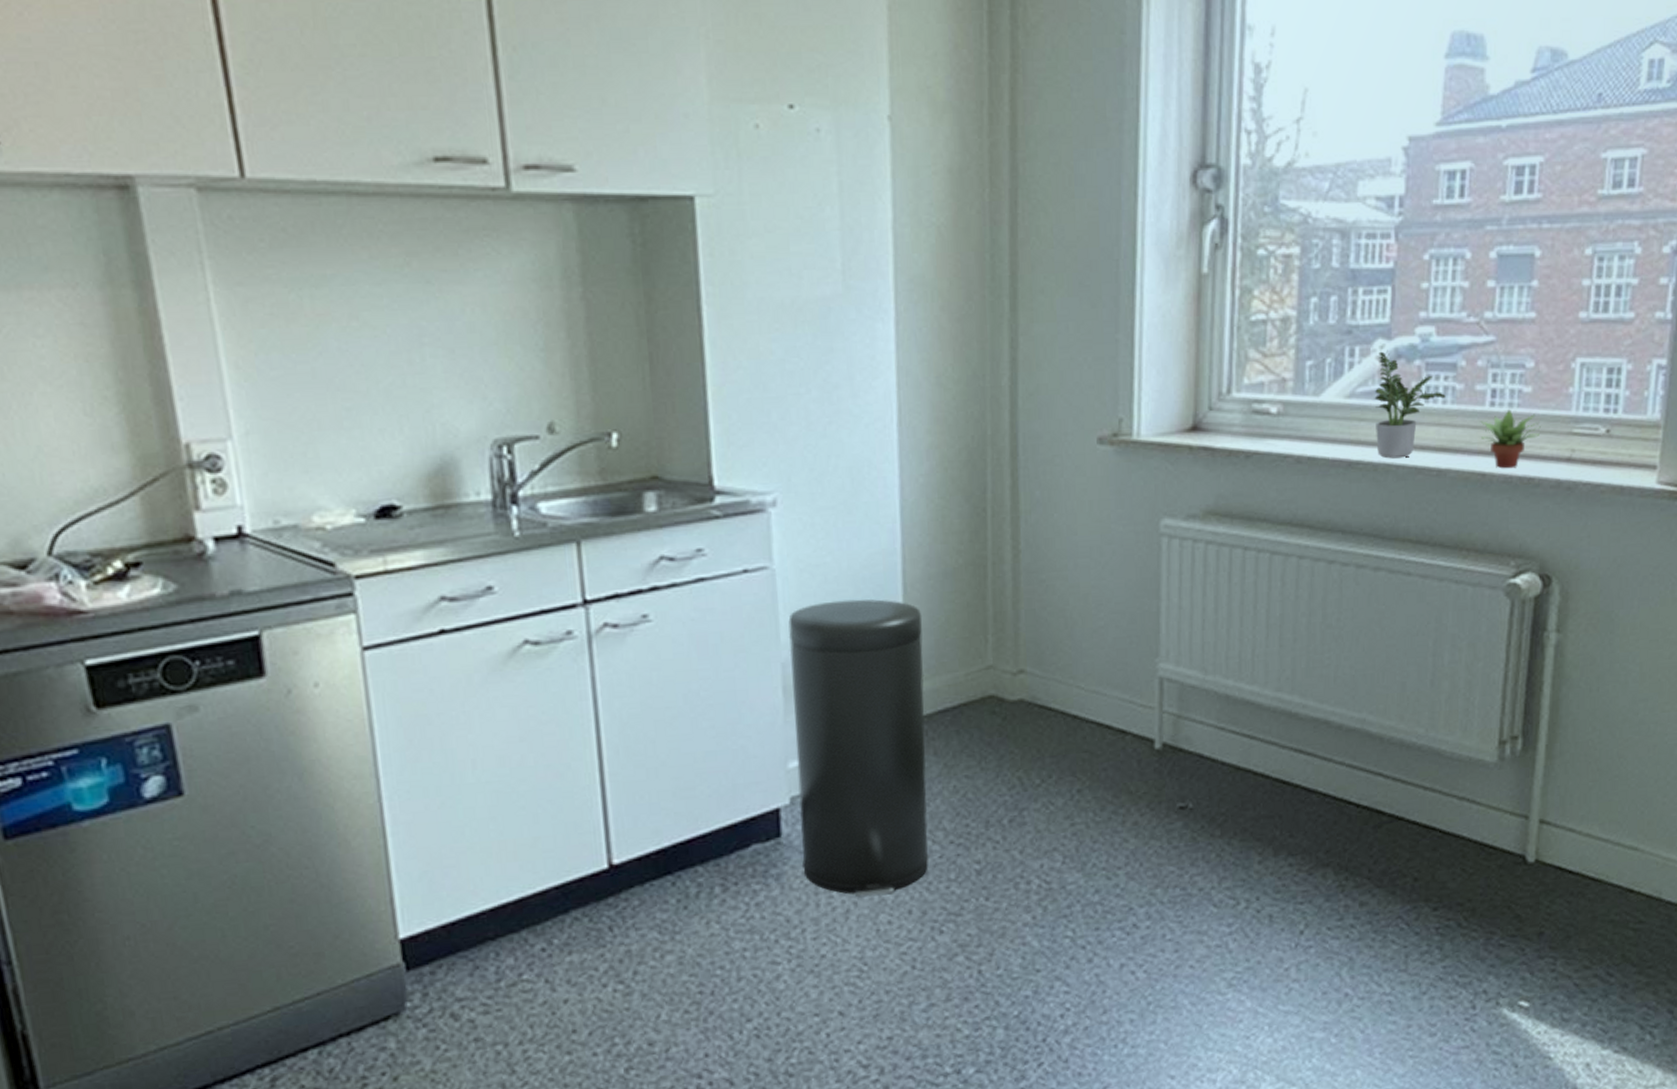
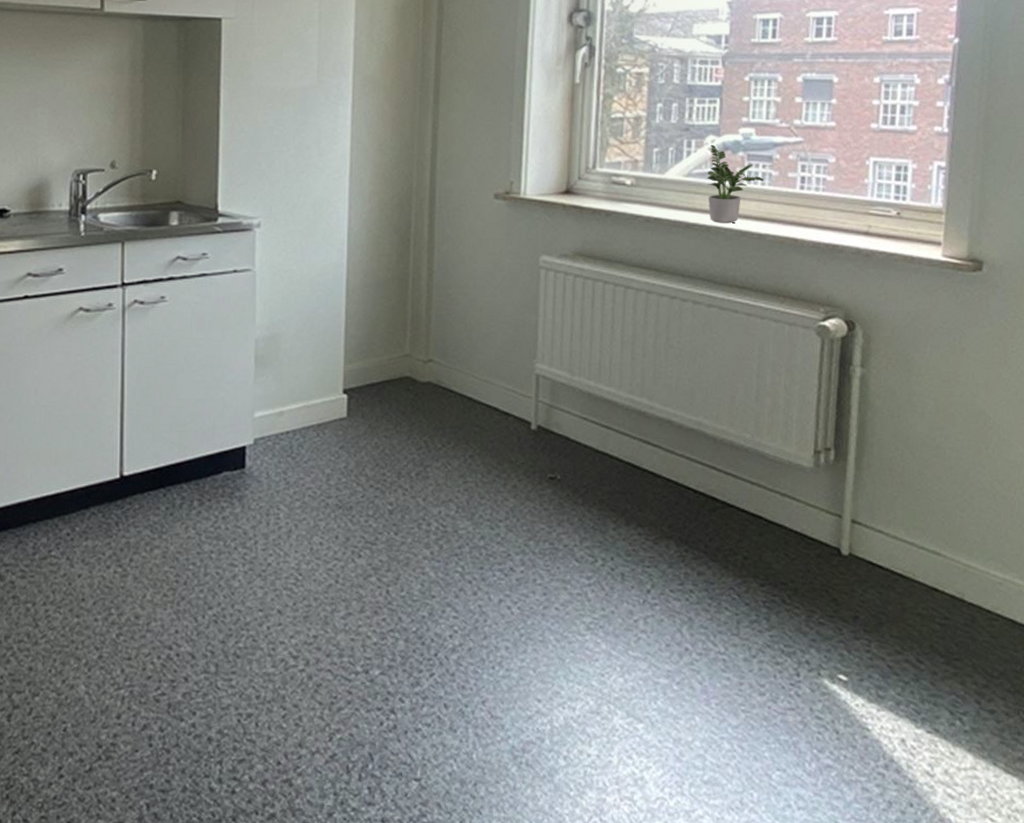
pedal bin: present [788,599,929,898] -> none [259,297,358,522]
succulent plant: present [1480,409,1541,470] -> none [792,192,842,238]

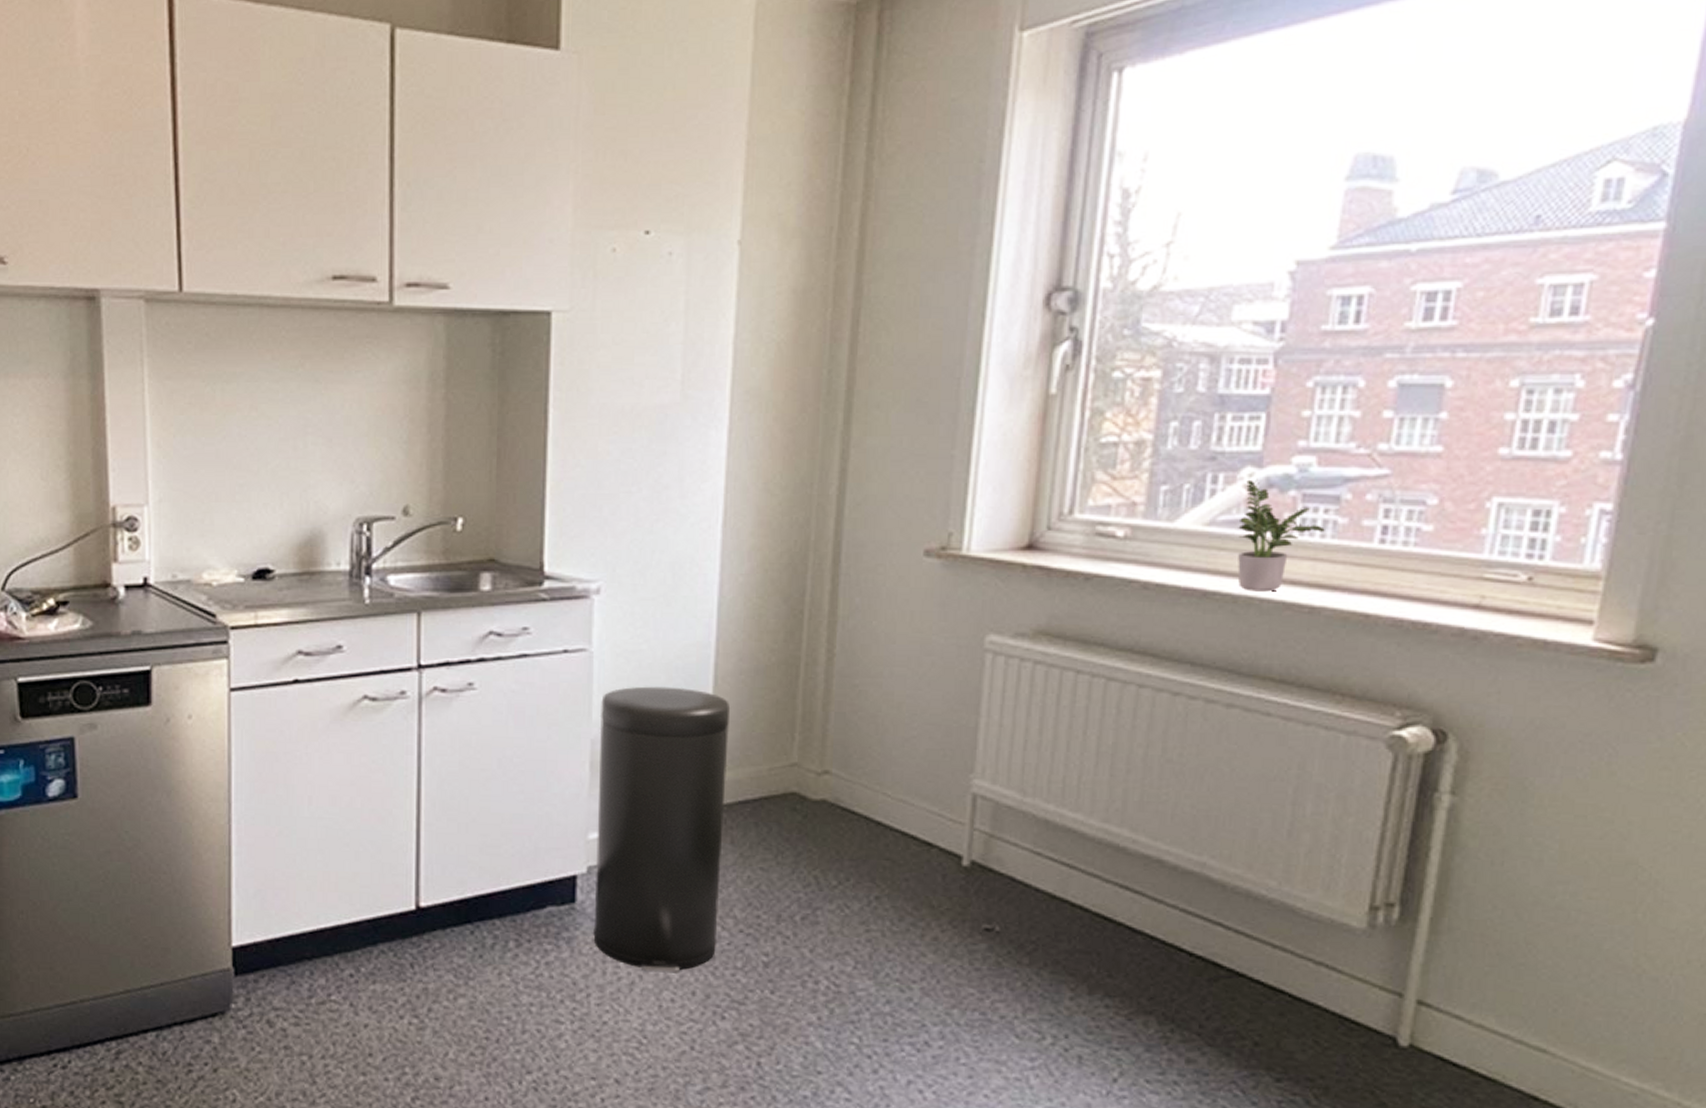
pedal bin: none [259,297,358,522] -> present [593,686,730,973]

